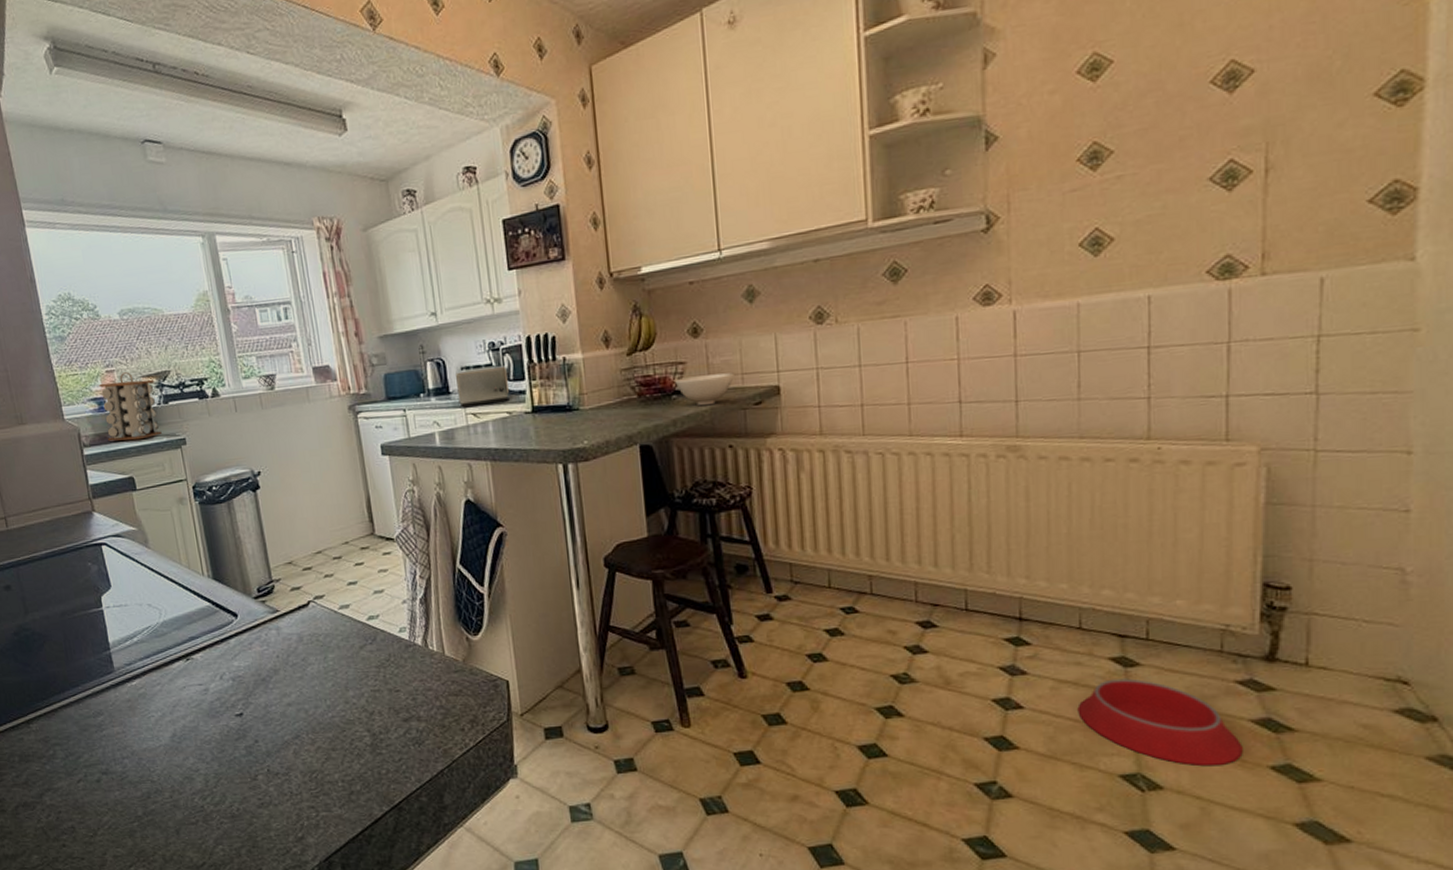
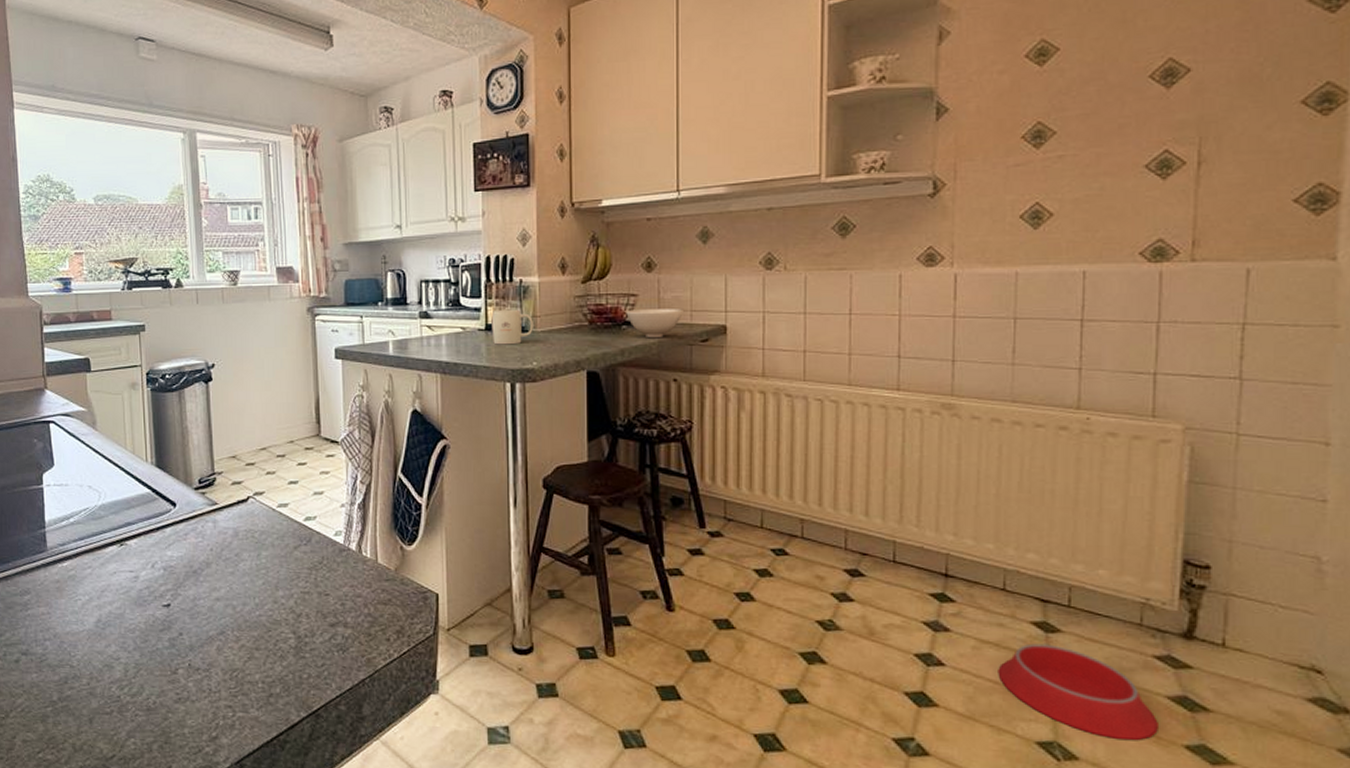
spice rack: present [99,371,162,442] -> none [66,254,122,323]
toaster: present [454,364,510,408] -> none [413,281,467,320]
mug: none [537,388,581,427] -> present [491,309,533,345]

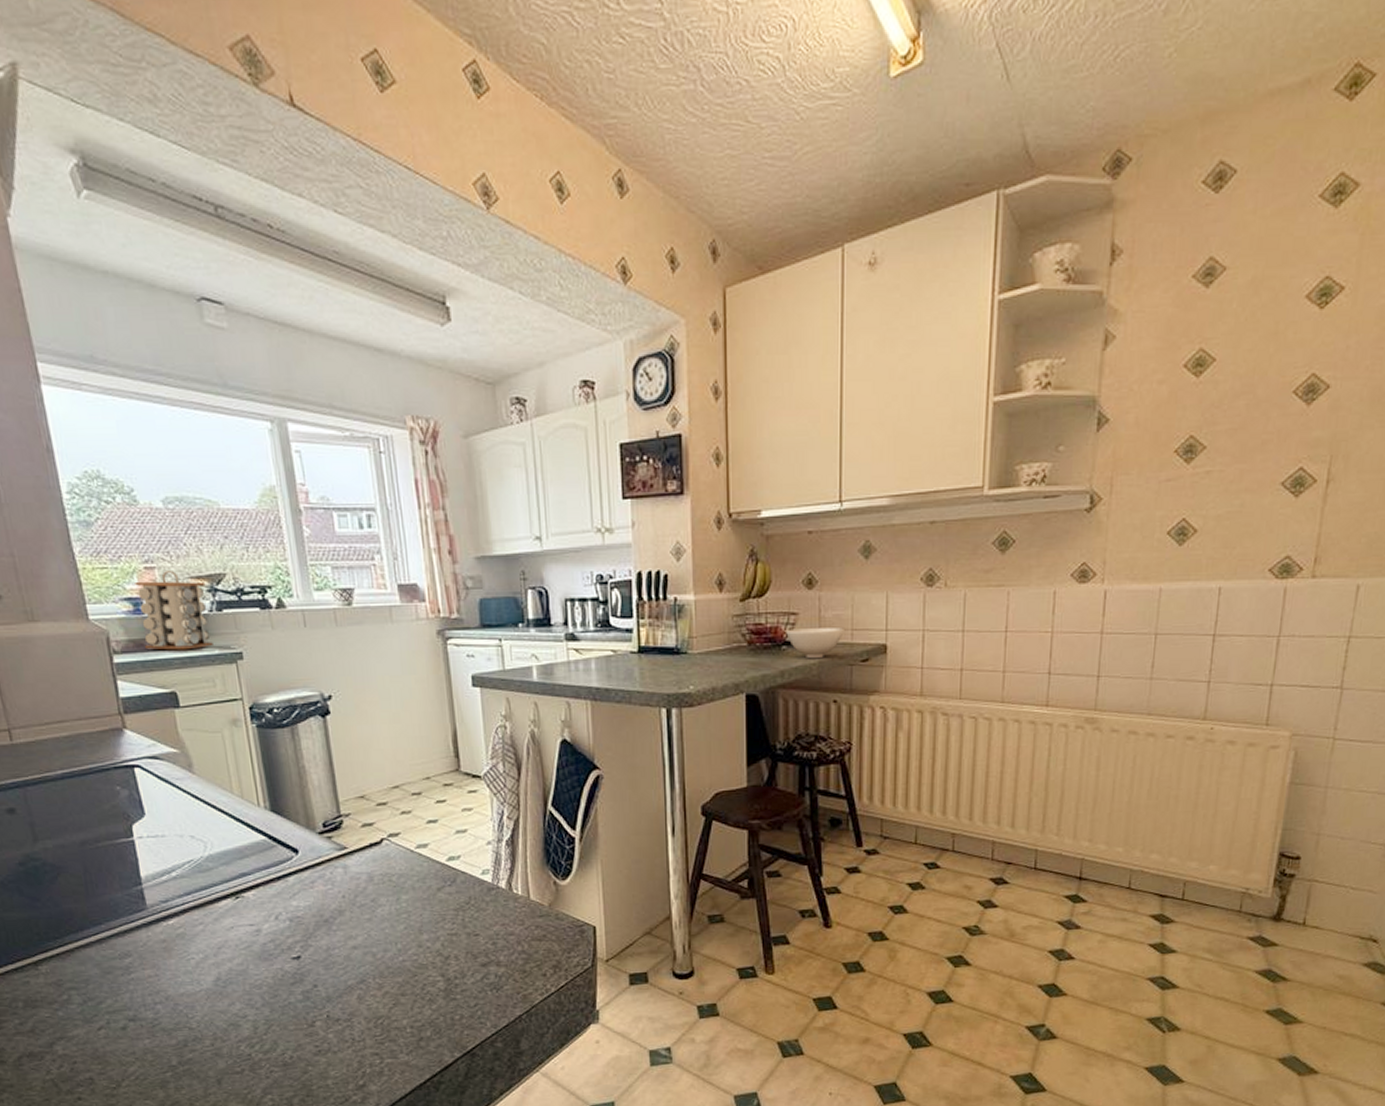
spice rack: none [66,254,122,323] -> present [135,569,213,651]
mug: present [491,309,533,345] -> none [644,630,689,669]
pet bowl: present [998,643,1158,740] -> none [1119,934,1247,1010]

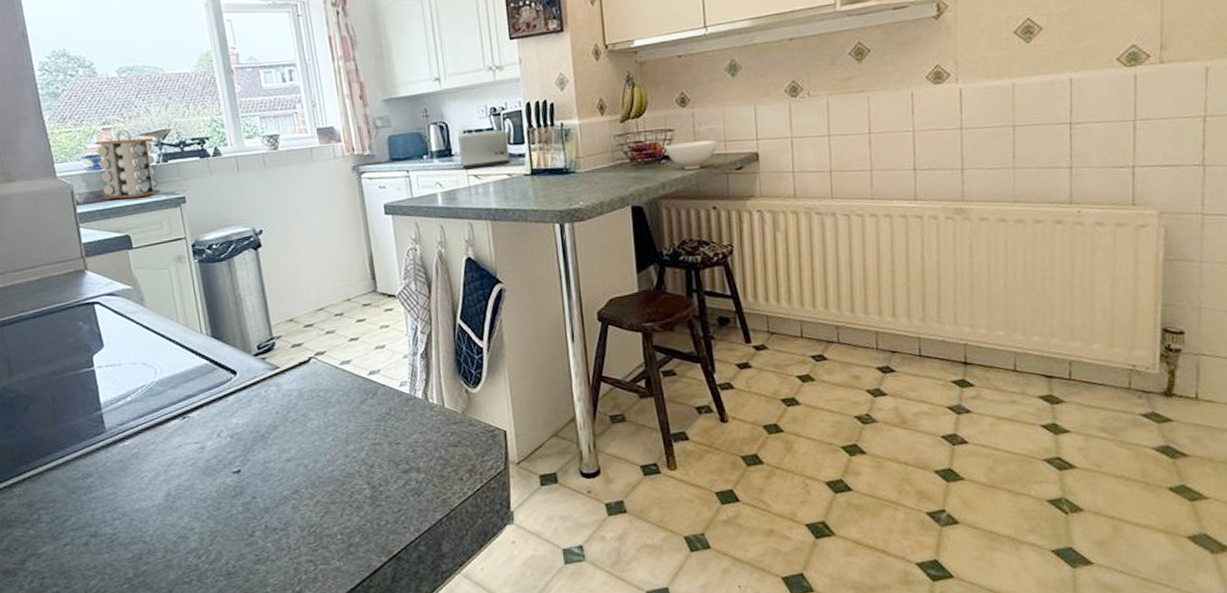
toaster: none [557,599,617,643] -> present [457,129,511,170]

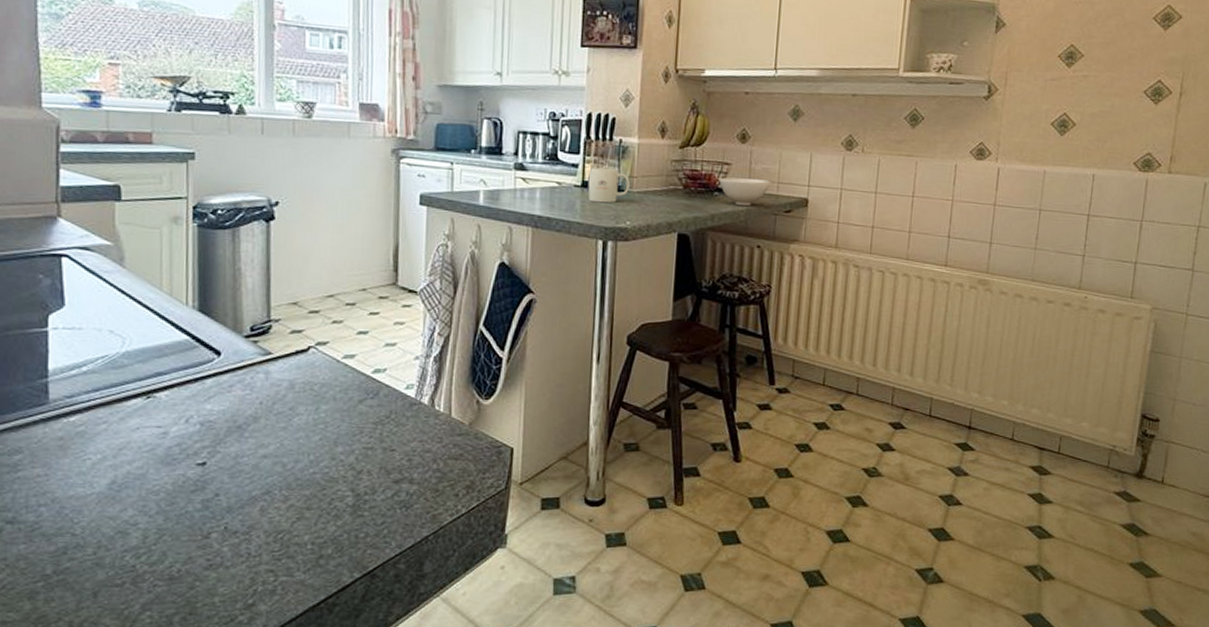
spice rack: present [94,129,161,200] -> none [94,67,169,146]
toaster: present [457,129,511,170] -> none [510,133,566,173]
mug: none [536,152,578,188] -> present [587,167,630,204]

